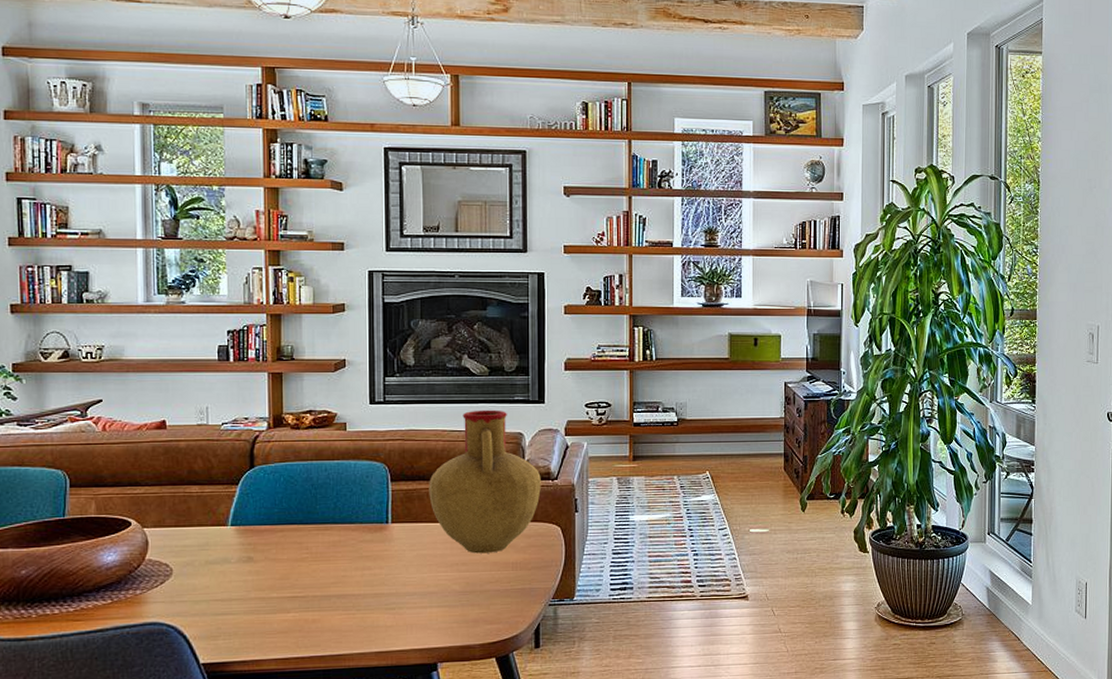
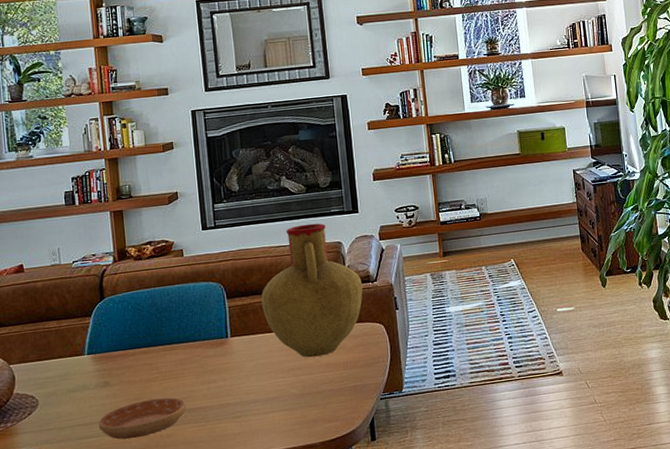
saucer: none [238,580,336,621] -> present [98,397,187,440]

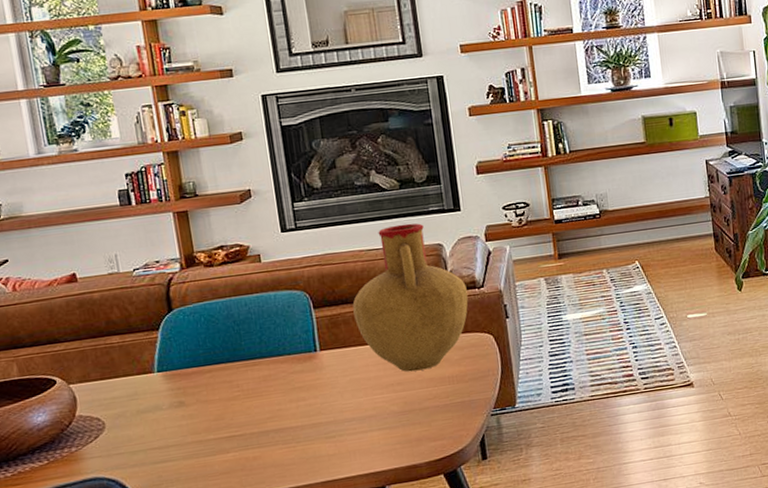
saucer: present [98,397,187,440] -> none [174,417,274,464]

